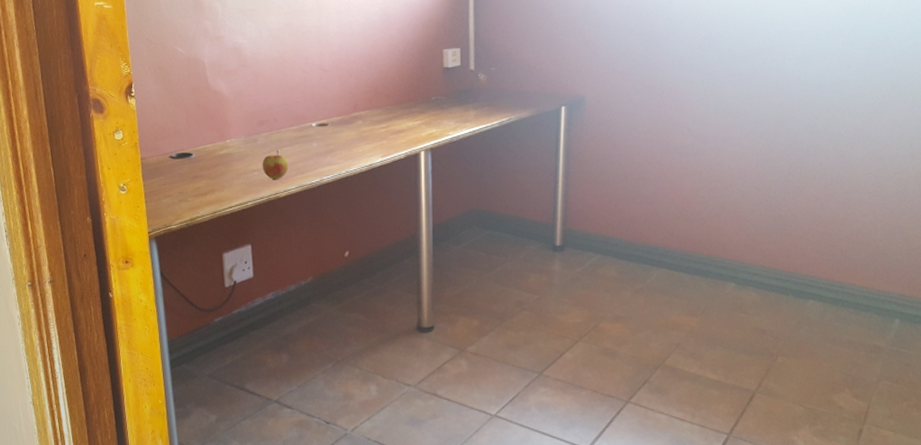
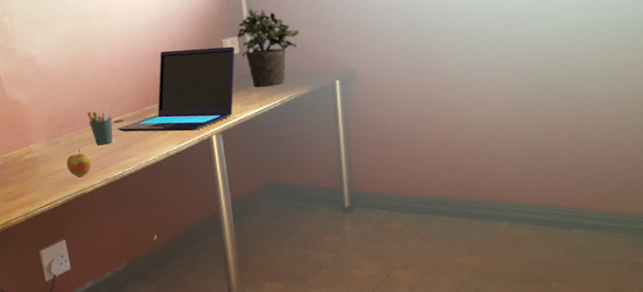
pen holder: none [290,109,316,147] -> present [87,107,113,145]
laptop: none [320,55,456,144] -> present [117,46,235,132]
potted plant: none [460,19,528,106] -> present [237,8,300,87]

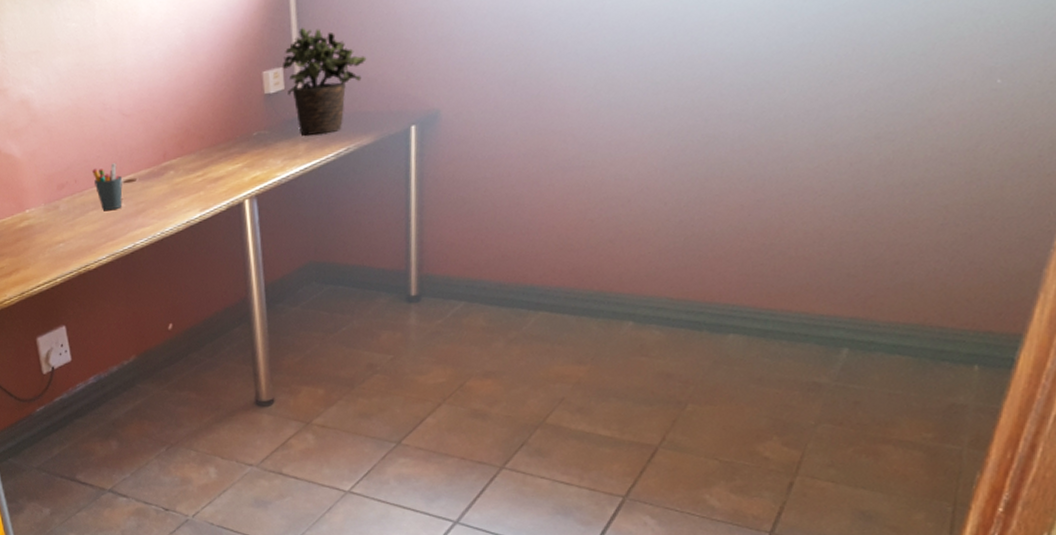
apple: present [66,149,92,177] -> none [67,215,97,250]
laptop: present [117,46,235,132] -> none [128,80,279,195]

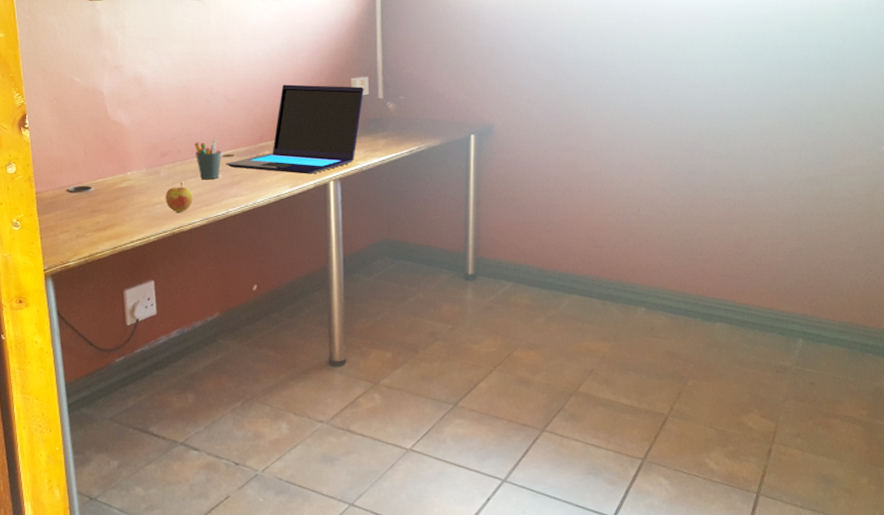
apple: none [67,215,97,250] -> present [165,182,193,212]
laptop: none [128,80,279,195] -> present [226,84,364,174]
potted plant: present [283,27,367,136] -> none [368,47,437,134]

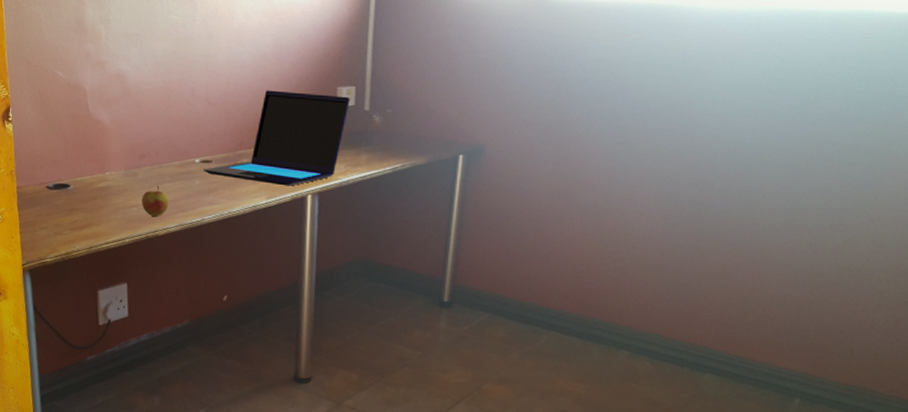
pen holder: present [195,139,221,179] -> none [173,144,199,185]

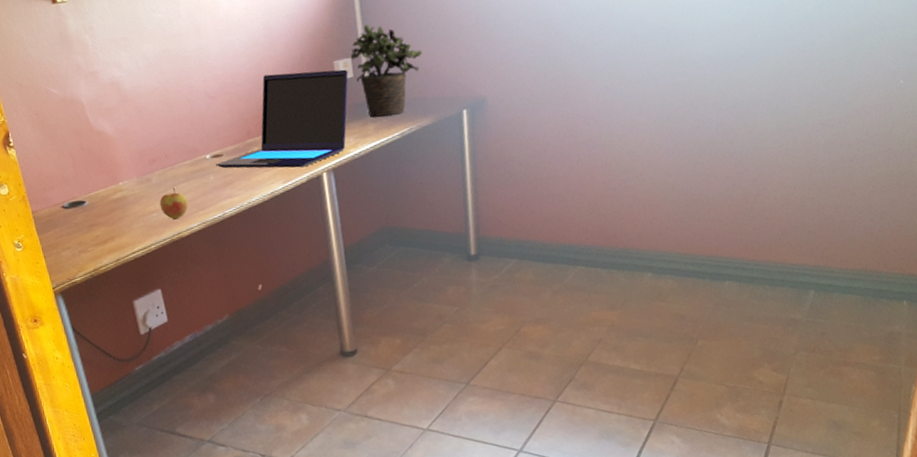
potted plant: none [356,55,428,150] -> present [351,24,423,117]

